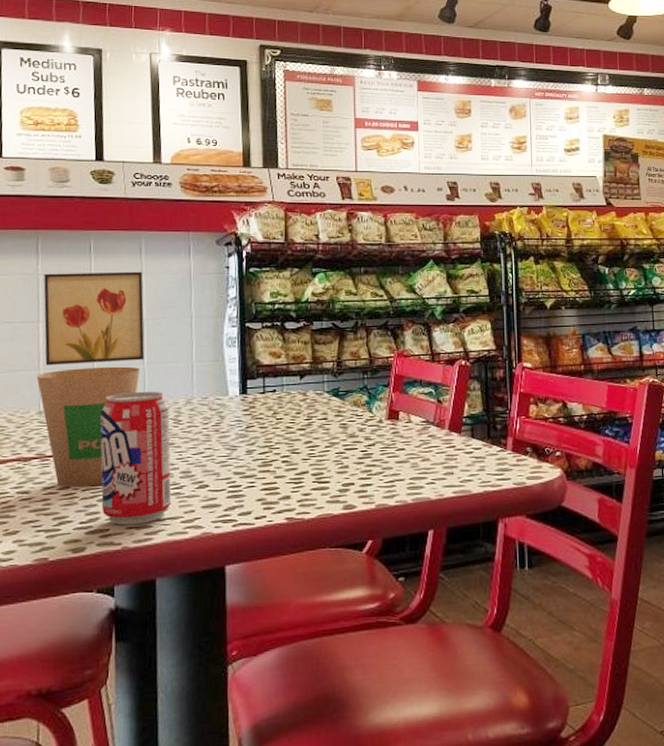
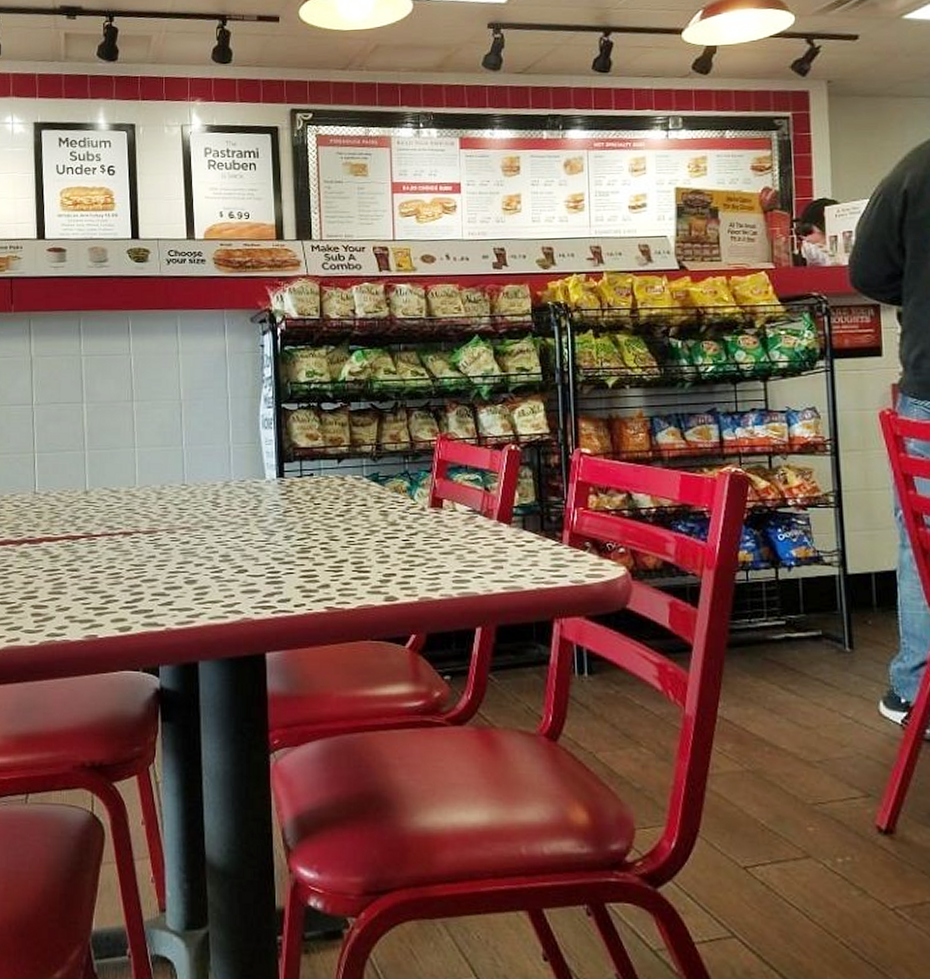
paper cup: present [36,366,140,487] -> none [82,447,179,567]
wall art: present [43,271,145,366] -> none [86,351,183,446]
beverage can: present [100,391,172,526] -> none [142,472,212,607]

